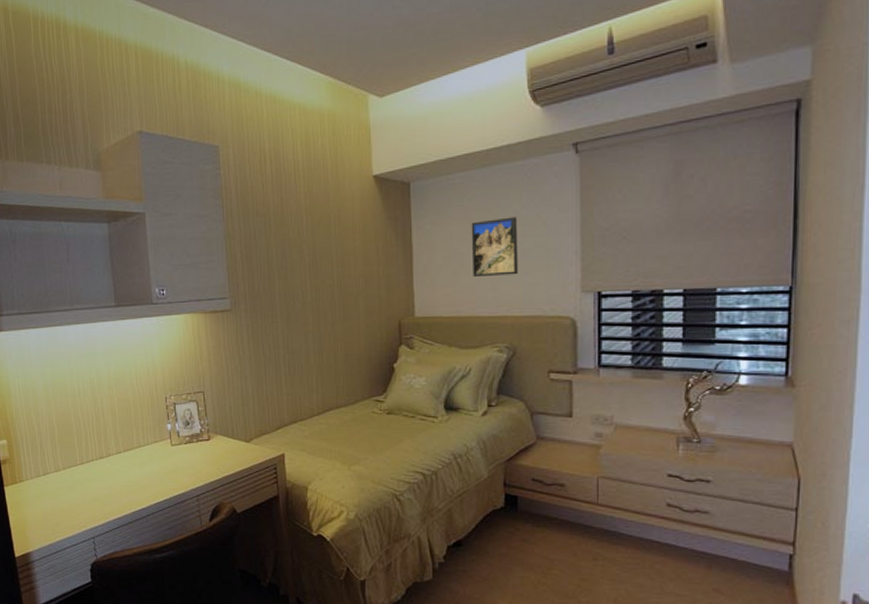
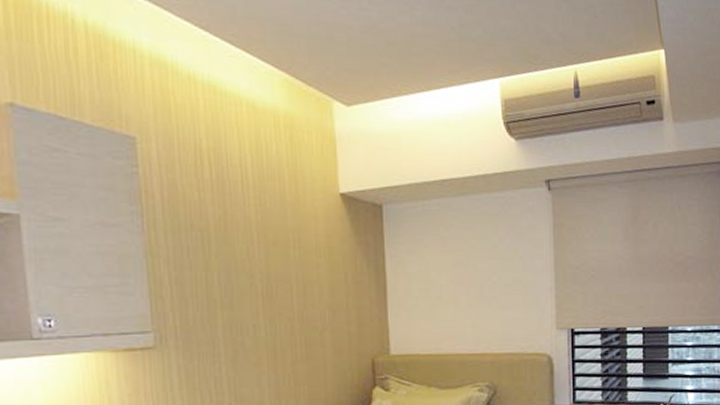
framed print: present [471,217,518,278] -> none [449,250,497,312]

